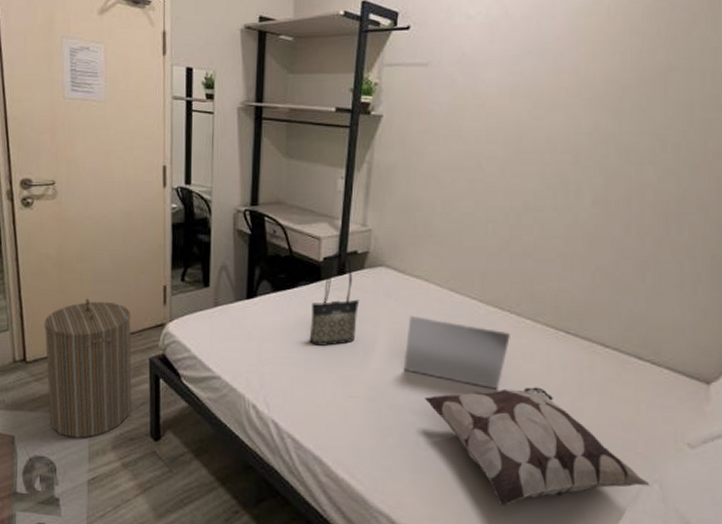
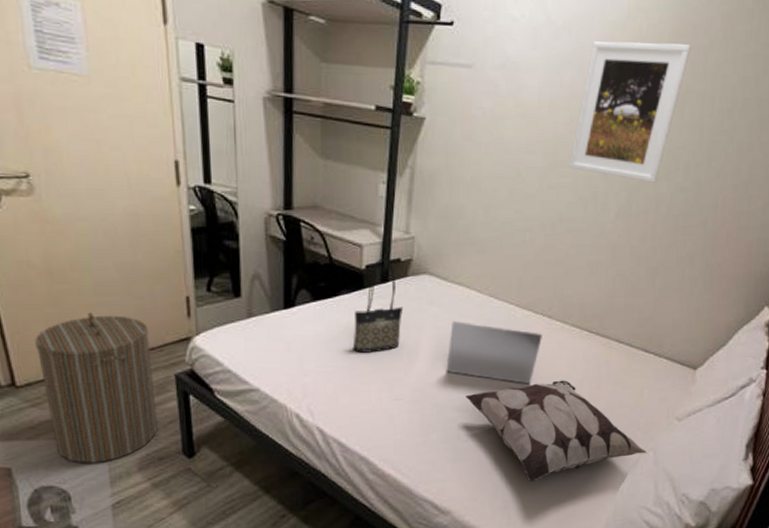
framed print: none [533,21,670,167] -> present [568,41,691,183]

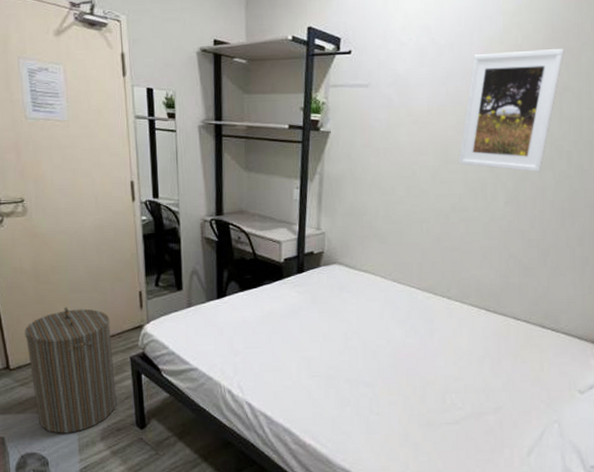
tote bag: present [353,258,404,353] -> none [275,252,318,335]
laptop: present [446,321,542,384] -> none [357,304,443,361]
decorative pillow: present [466,380,647,481] -> none [375,356,552,452]

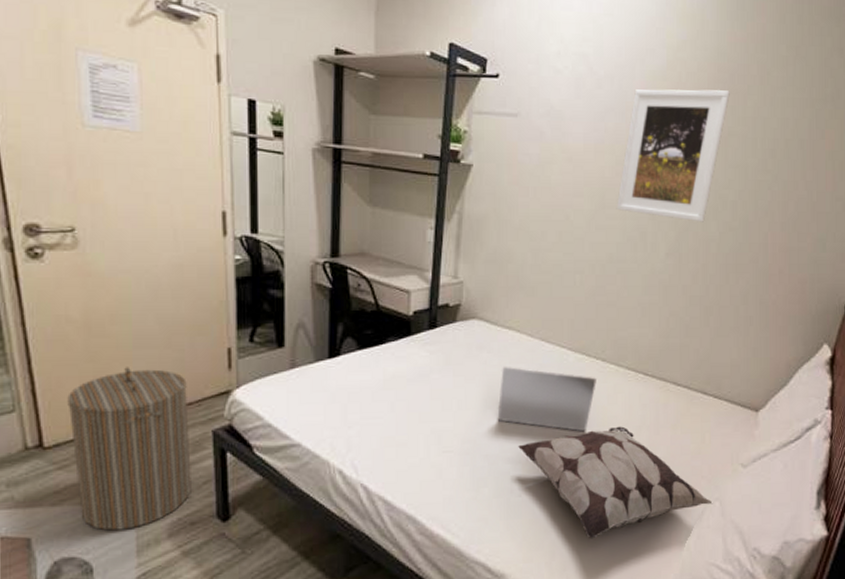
laptop: none [357,304,443,361] -> present [497,367,596,432]
decorative pillow: none [375,356,552,452] -> present [518,426,713,538]

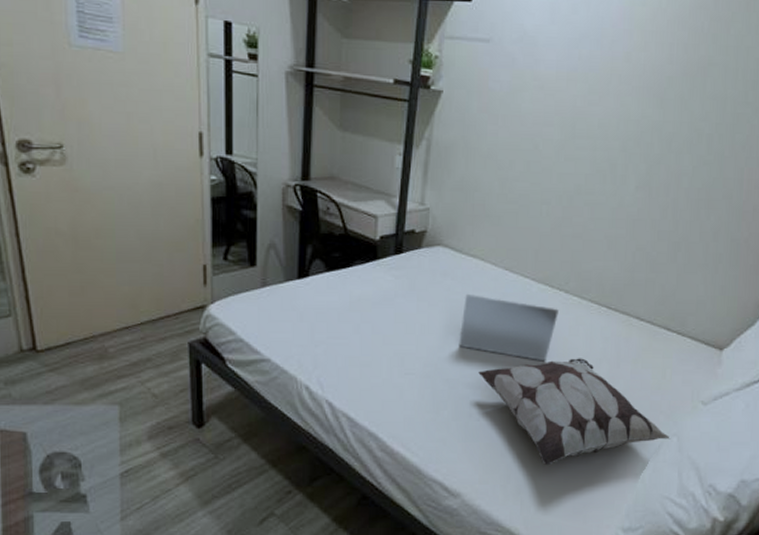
laundry hamper: present [67,367,191,531] -> none [57,279,169,430]
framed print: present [616,89,730,222] -> none [586,15,713,155]

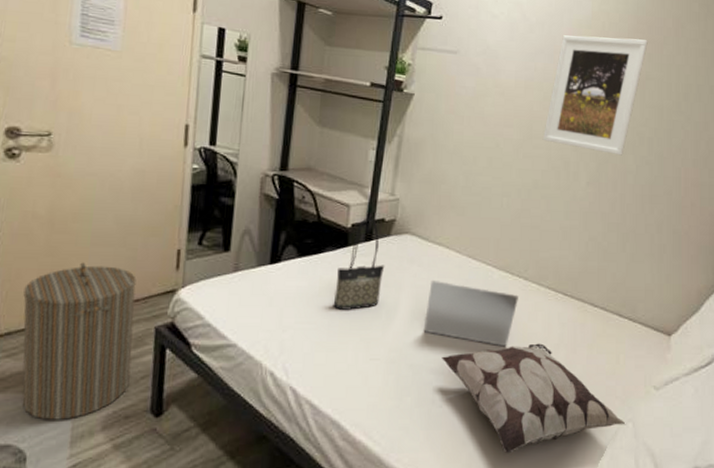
laundry hamper: none [57,279,169,430] -> present [22,262,137,420]
tote bag: none [365,229,417,325] -> present [333,218,385,310]
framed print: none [586,15,713,155] -> present [542,35,648,156]

